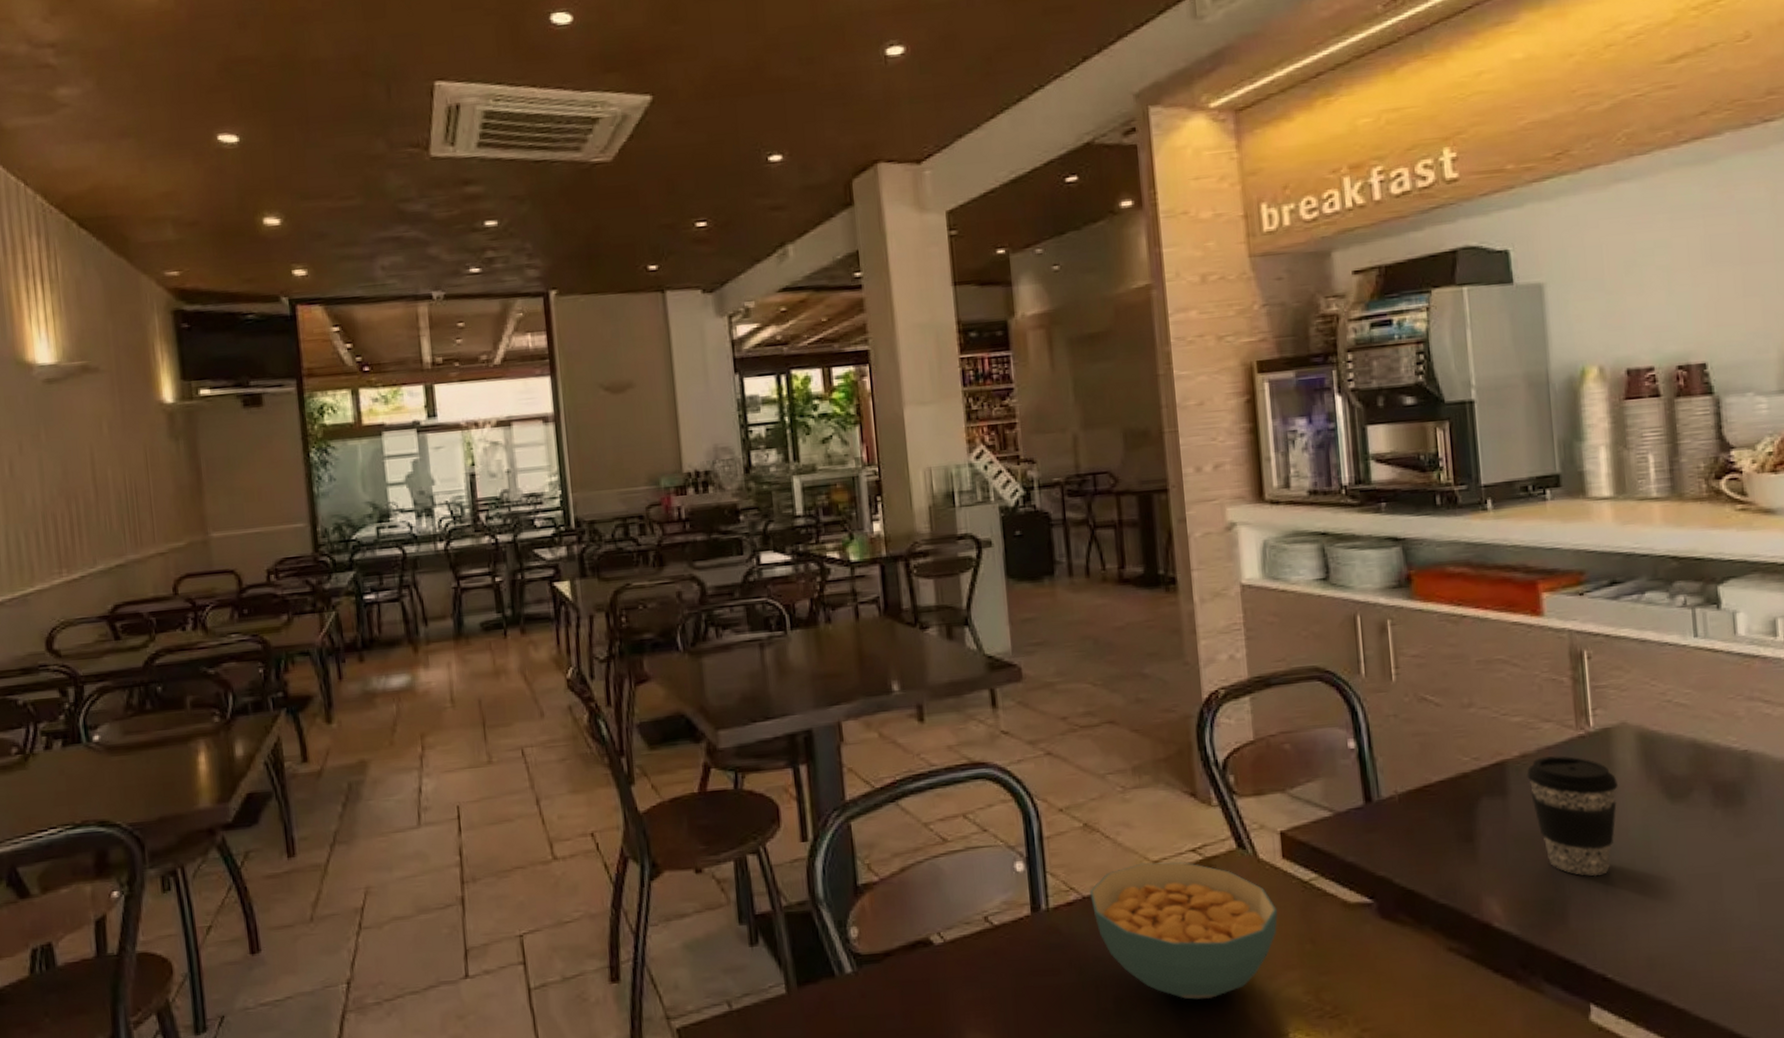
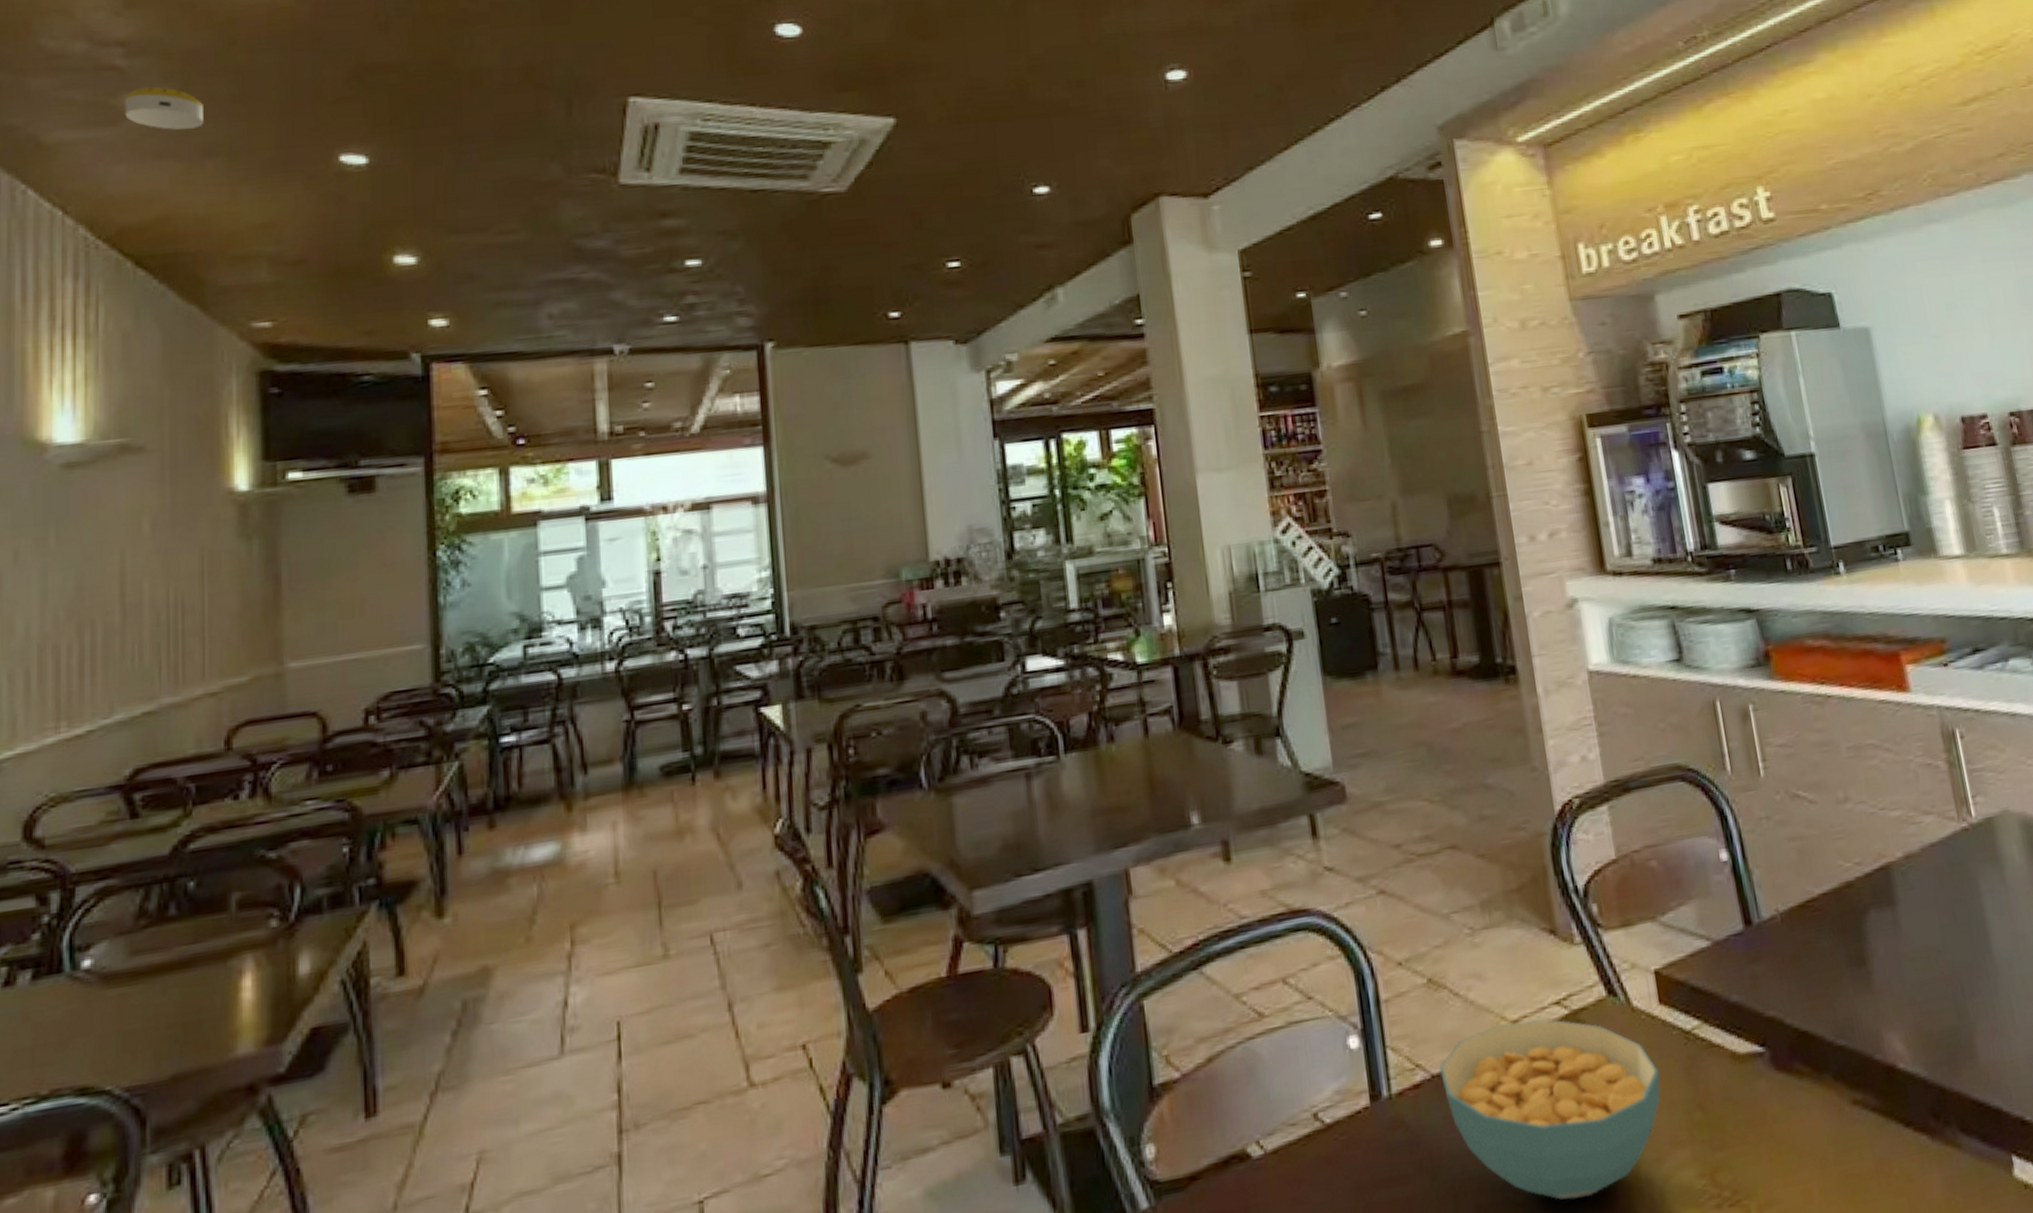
smoke detector: none [58,80,117,116] -> present [124,86,203,130]
coffee cup: present [1527,756,1618,877] -> none [1913,853,2013,996]

